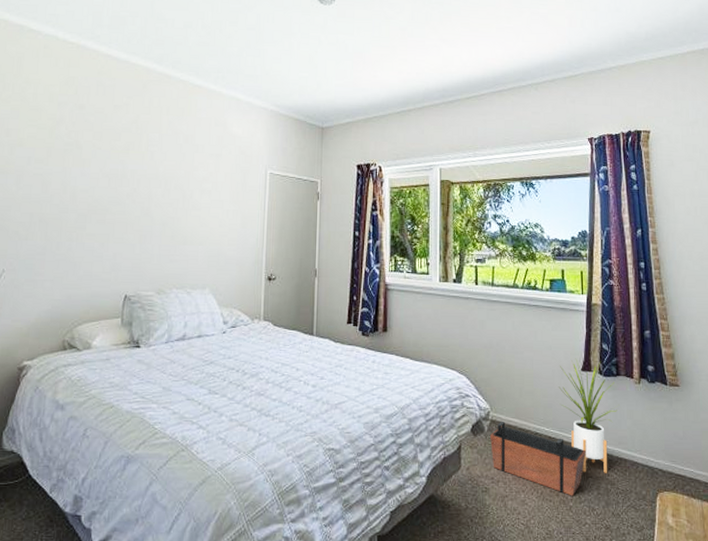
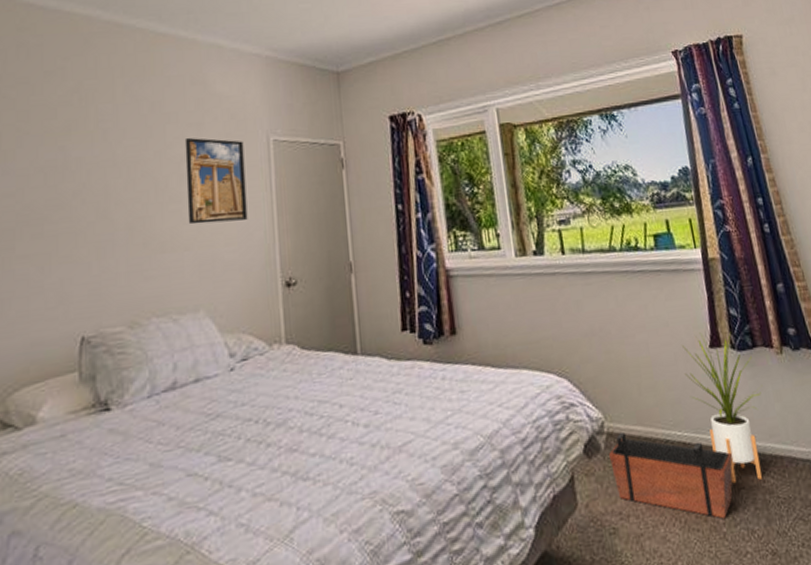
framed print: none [204,165,248,228] -> present [184,138,248,225]

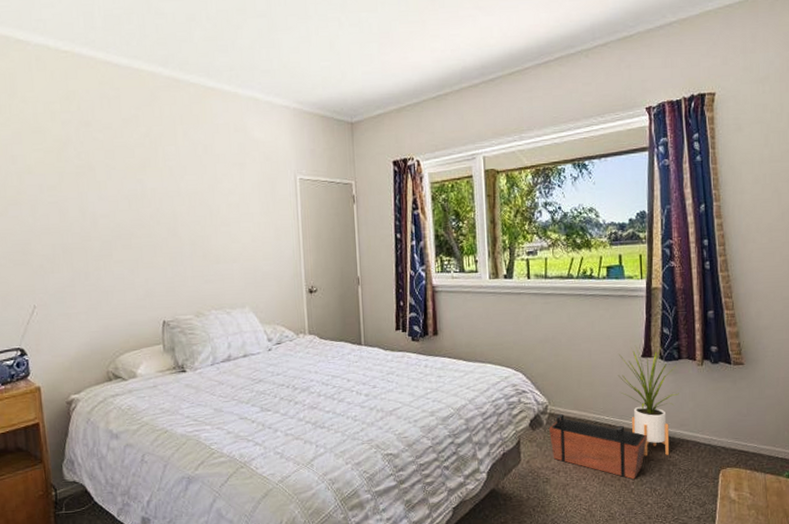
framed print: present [184,138,248,225] -> none [231,175,280,243]

